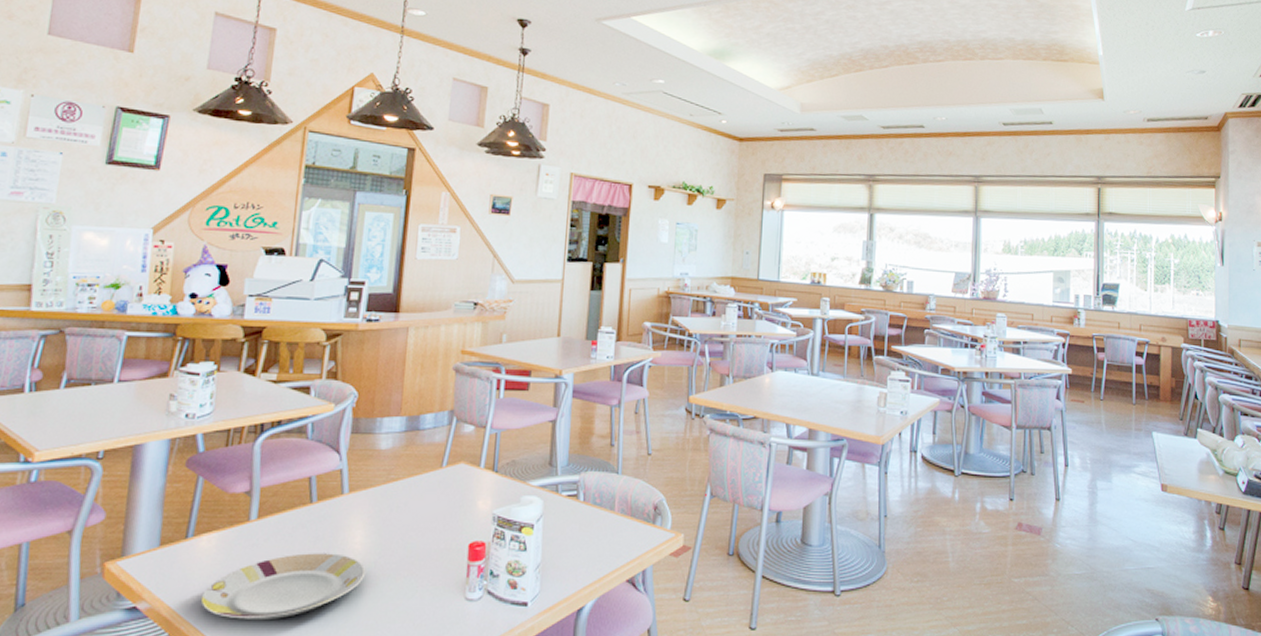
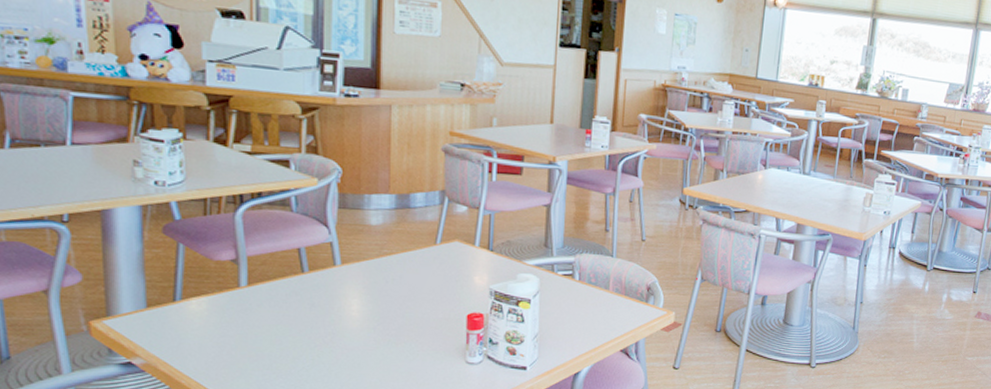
plate: present [200,553,366,621] -> none [198,318,366,377]

